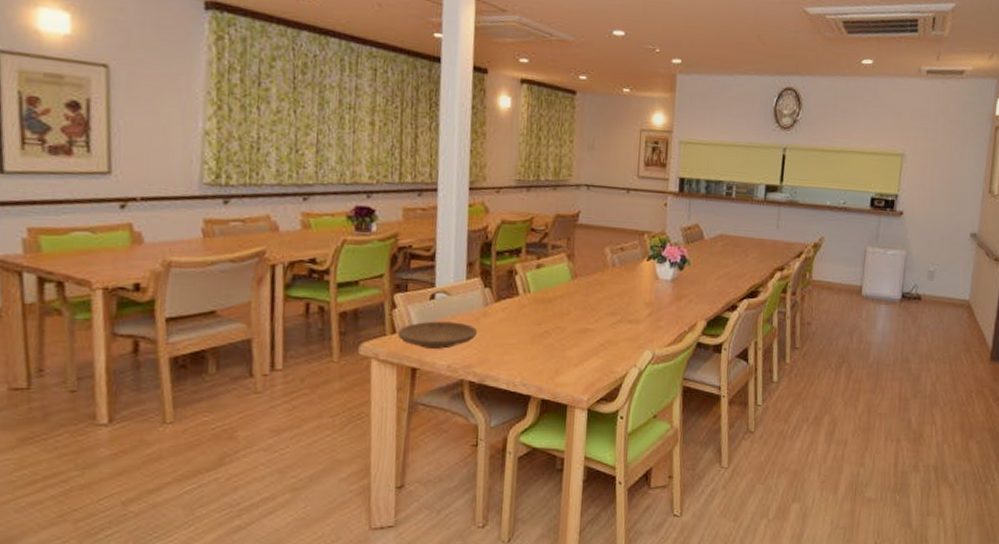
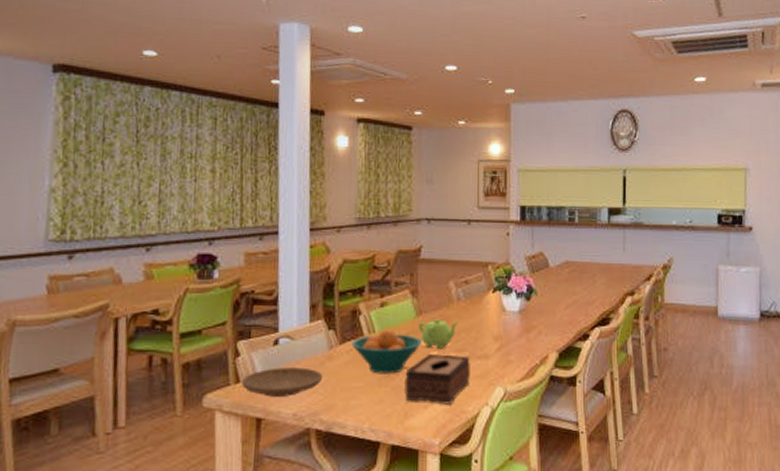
fruit bowl: none [507,289,576,333] -> present [351,328,422,374]
tissue box: none [556,316,622,364] -> present [403,354,470,405]
teapot: none [572,283,613,311] -> present [418,319,459,348]

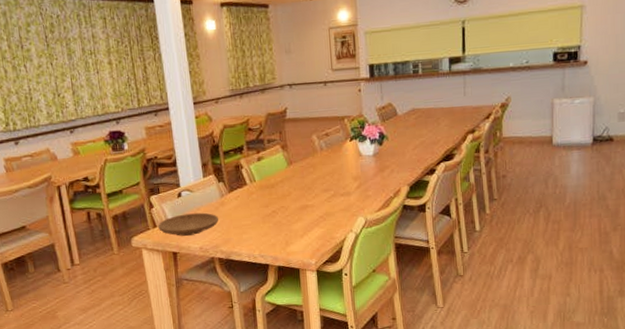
fruit bowl: present [351,328,422,374] -> none [238,177,294,214]
tissue box: present [403,354,470,405] -> none [282,194,336,234]
teapot: present [418,319,459,348] -> none [289,167,324,191]

